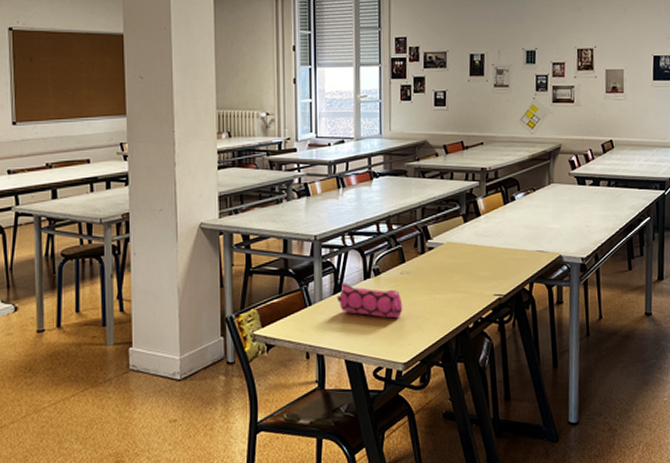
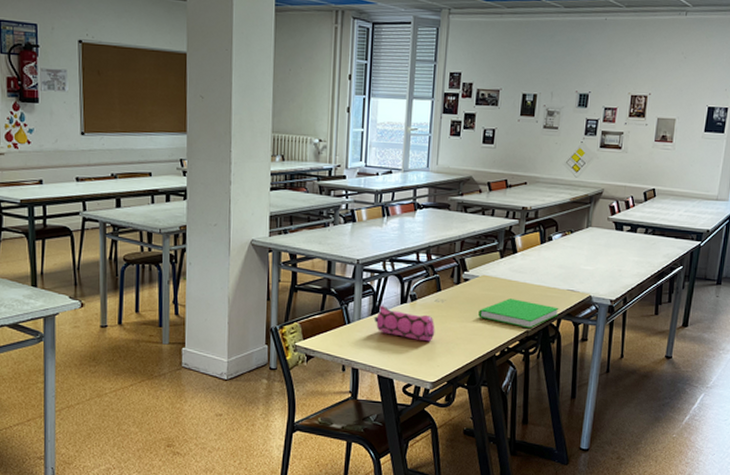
book: none [447,265,530,296] -> present [478,298,559,329]

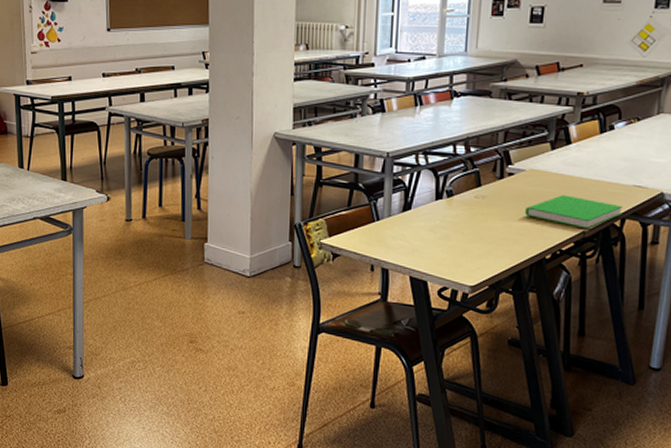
pencil case: present [374,305,435,342] -> none [405,201,475,242]

